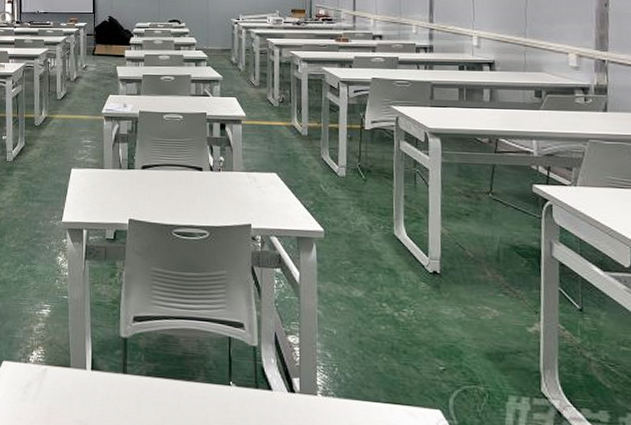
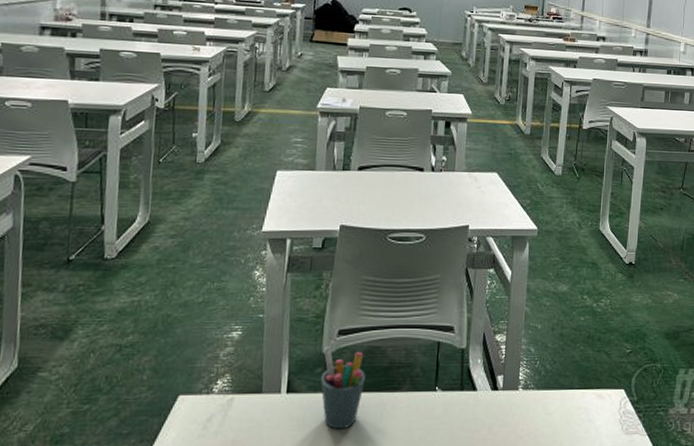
pen holder: none [121,330,161,411] -> present [321,346,366,430]

